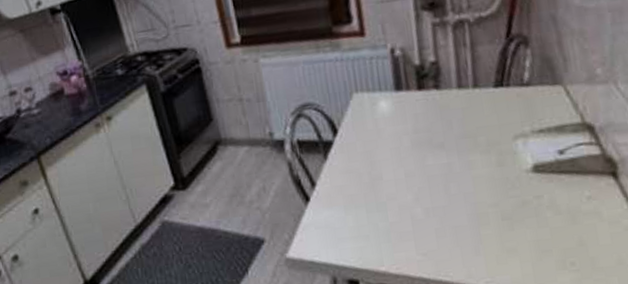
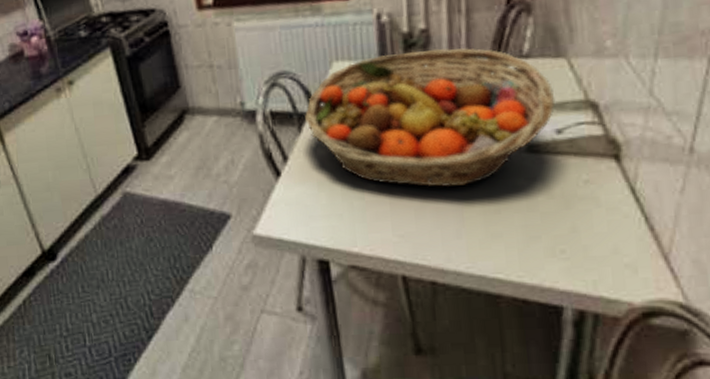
fruit basket: none [329,77,556,208] -> present [305,47,556,188]

